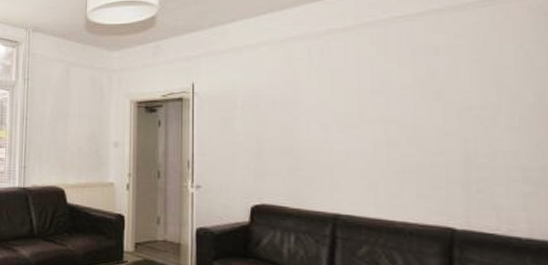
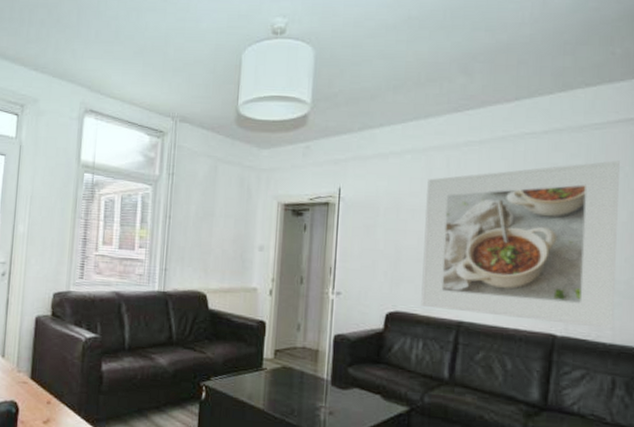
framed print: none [288,38,530,222] -> present [421,160,620,329]

